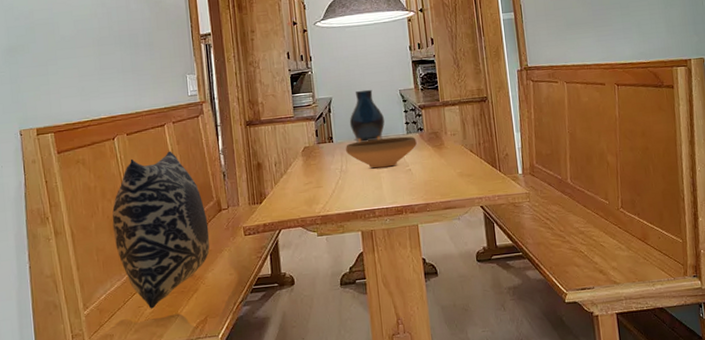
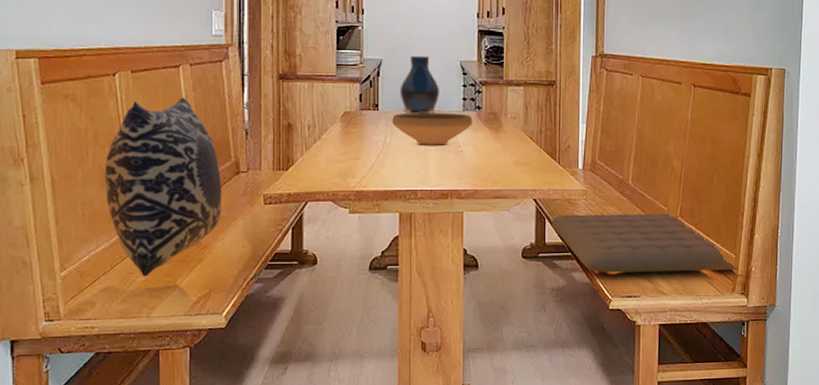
cushion: none [499,207,687,269] -> present [551,214,739,273]

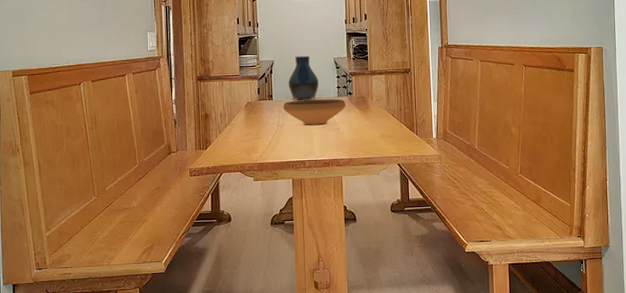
cushion: present [104,97,222,277] -> none [75,98,160,235]
cushion: present [551,214,739,273] -> none [413,172,574,222]

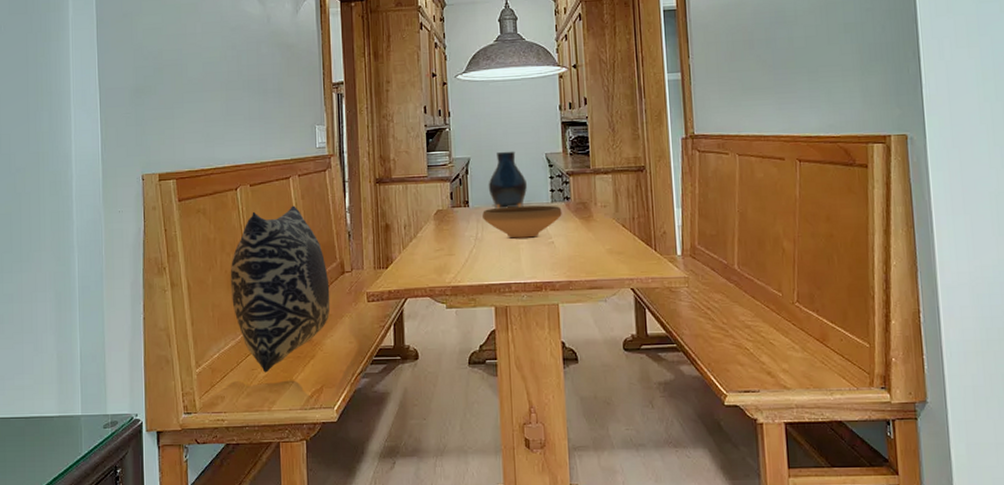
cushion: none [75,98,160,235] -> present [230,205,331,373]

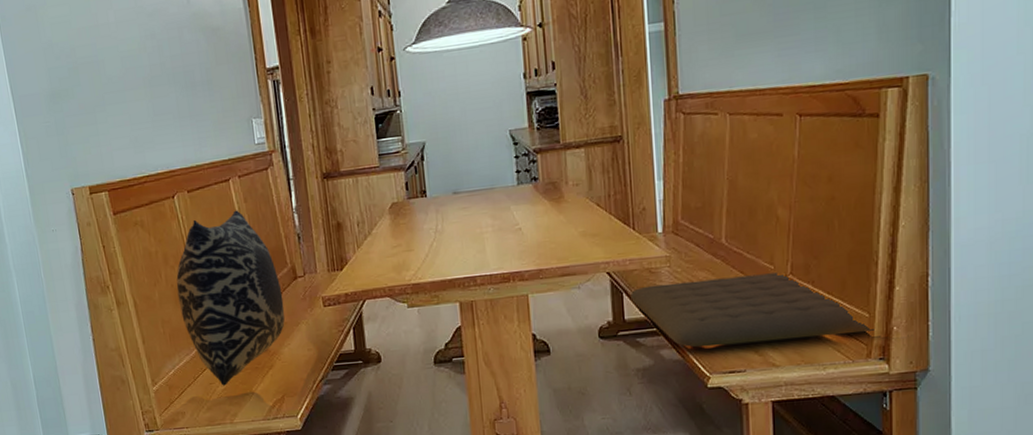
bowl: present [482,205,562,239] -> none [442,188,530,228]
vase: present [488,151,527,210] -> none [446,130,490,198]
cushion: none [651,300,875,366] -> present [629,273,874,348]

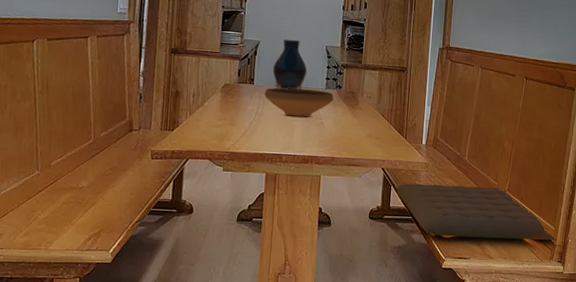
cushion: present [176,210,286,386] -> none [17,63,117,215]
bowl: none [442,188,530,228] -> present [265,87,334,117]
vase: none [446,130,490,198] -> present [272,39,307,90]

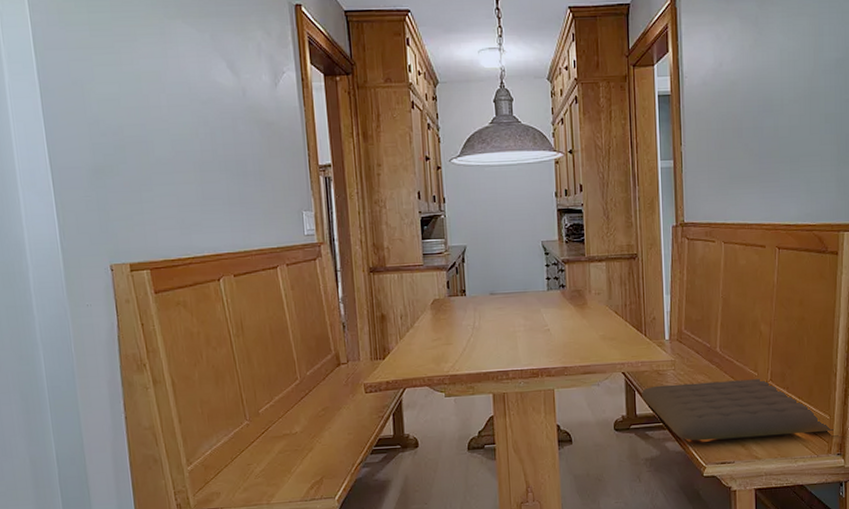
bowl: present [265,87,334,117] -> none [479,293,558,327]
vase: present [272,39,307,90] -> none [484,238,523,298]

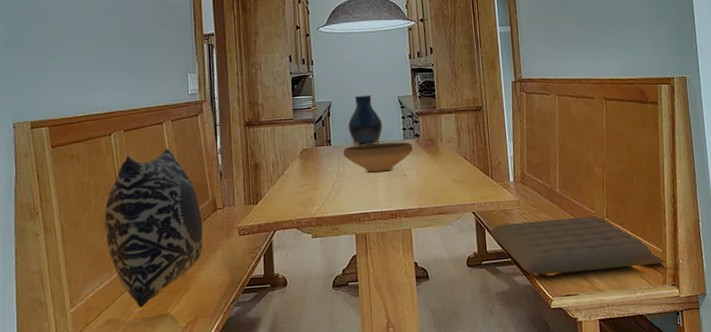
cushion: none [217,296,327,467] -> present [104,149,204,308]
bowl: none [479,293,558,327] -> present [343,142,413,173]
vase: none [484,238,523,298] -> present [348,95,382,147]

